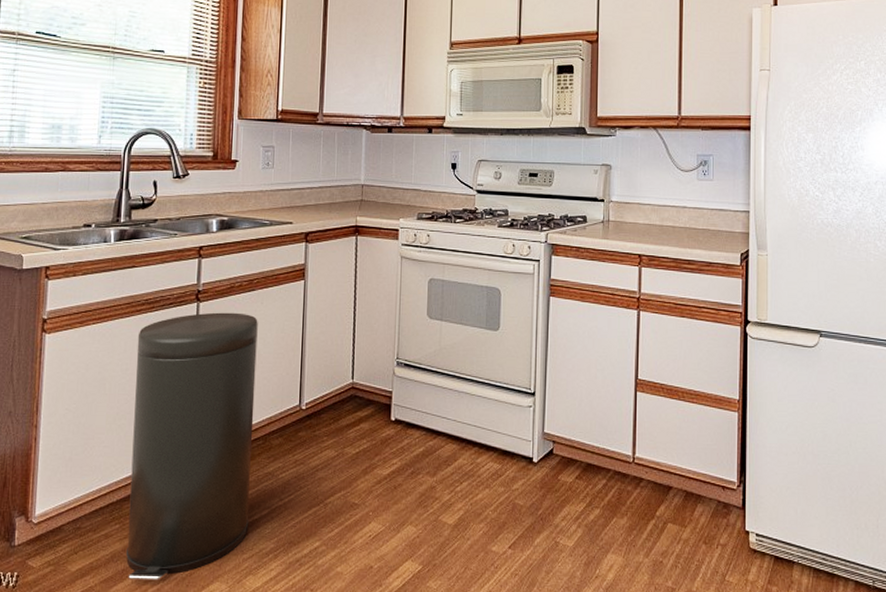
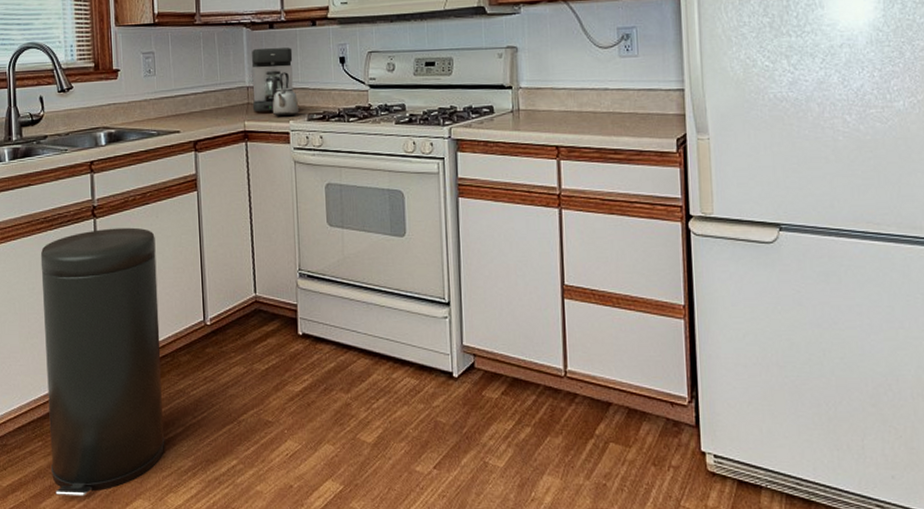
coffee maker: none [365,149,408,209] -> present [251,47,293,113]
kettle: none [384,173,410,215] -> present [272,72,300,117]

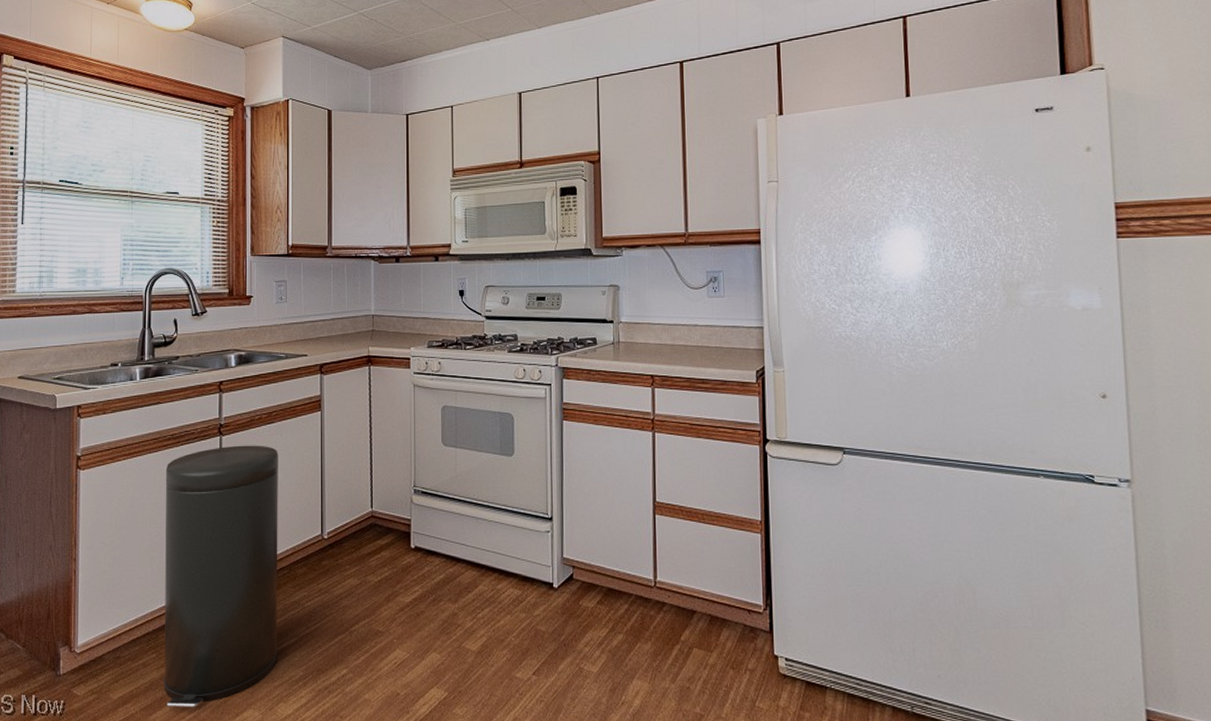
coffee maker: present [251,47,293,113] -> none [376,279,416,339]
kettle: present [272,72,300,117] -> none [395,303,420,344]

